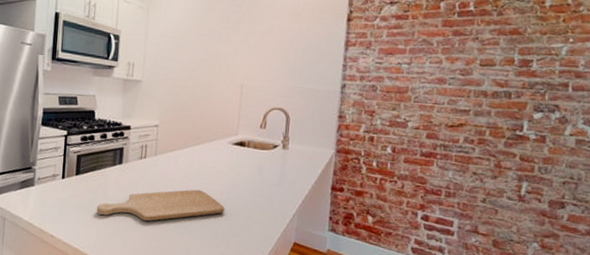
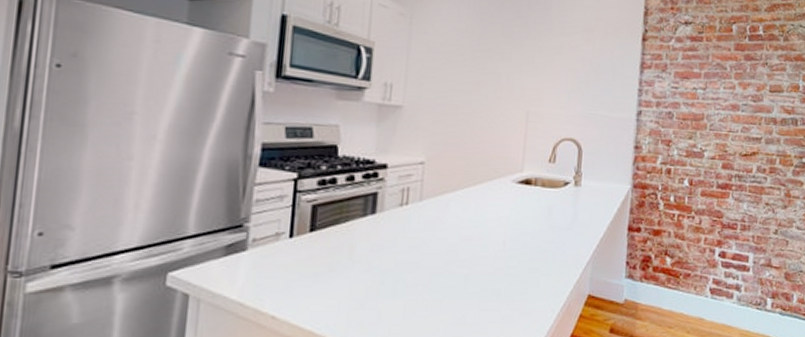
chopping board: present [96,189,225,222] -> none [339,240,508,286]

